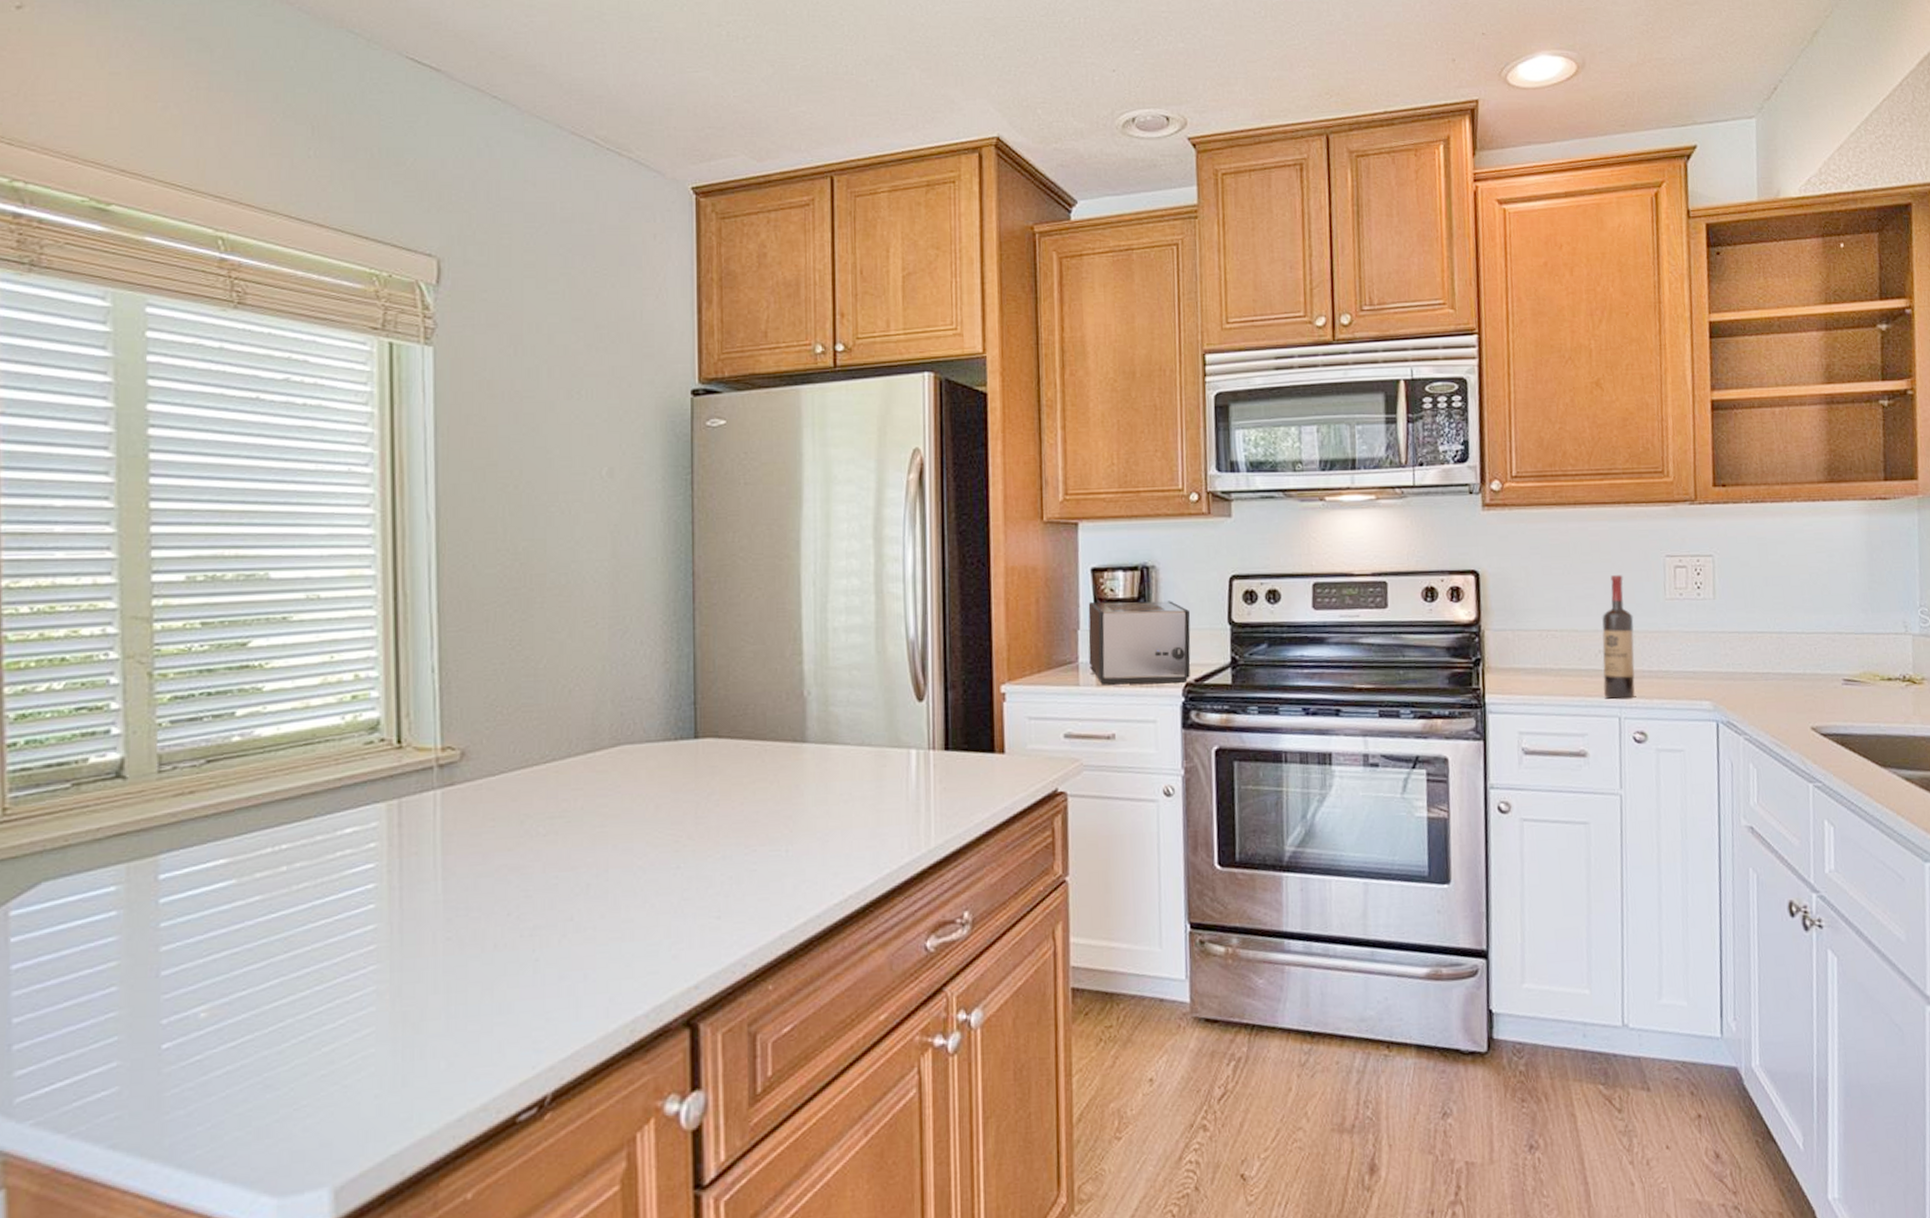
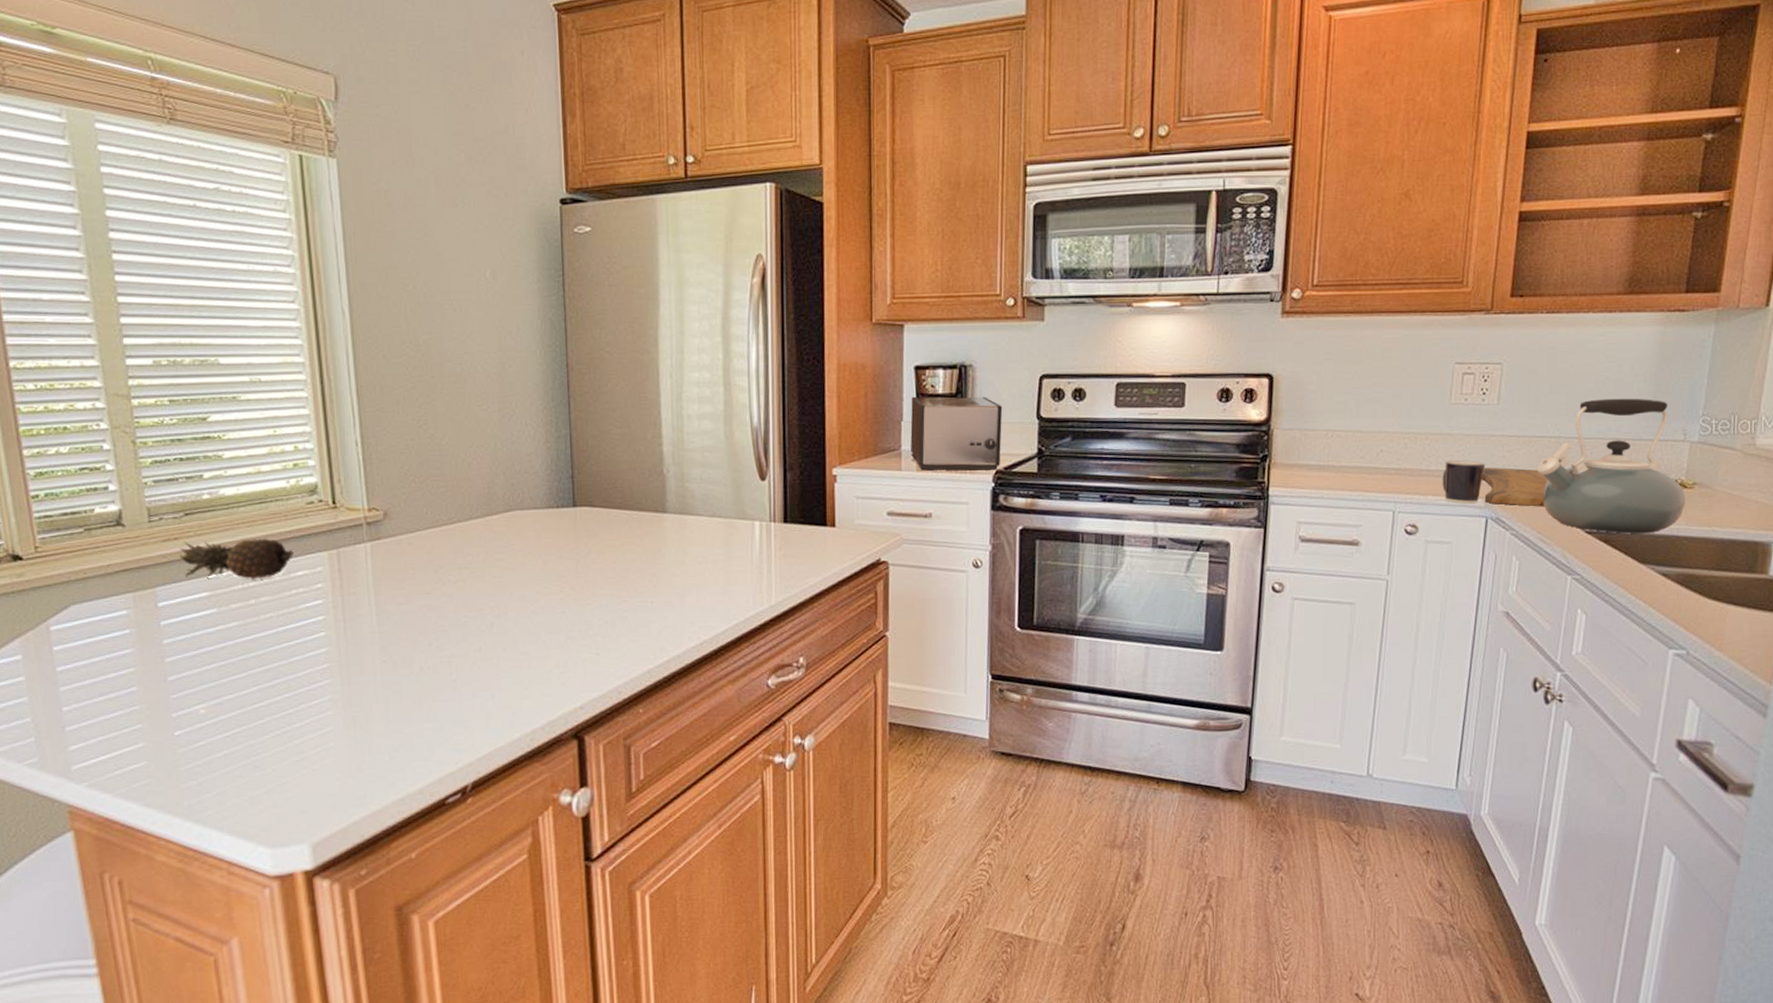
fruit: none [193,788,344,841] -> present [179,538,295,580]
wine bottle: present [1602,575,1635,700] -> none [1380,380,1417,495]
mug: none [1666,659,1710,708] -> present [1442,460,1486,504]
cutting board: none [1707,666,1776,708] -> present [1482,467,1549,507]
kettle: none [1760,589,1918,735] -> present [1535,398,1685,533]

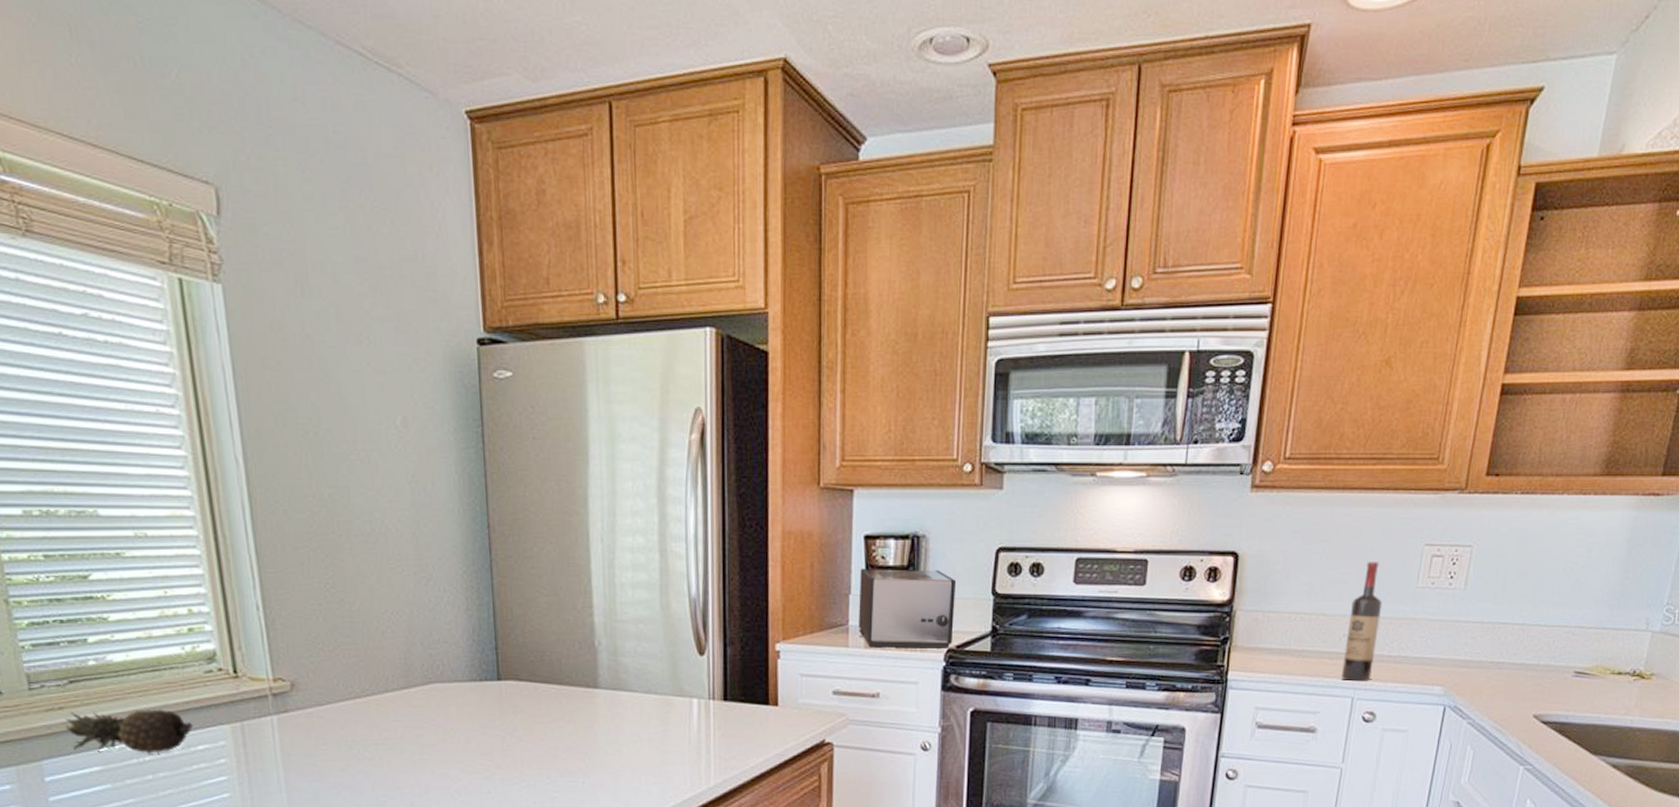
wine bottle: none [1380,380,1417,495] -> present [1341,562,1383,682]
mug: present [1442,460,1486,504] -> none [1403,646,1448,692]
cutting board: present [1482,467,1549,507] -> none [1443,654,1510,696]
kettle: present [1535,398,1685,533] -> none [1497,585,1643,724]

